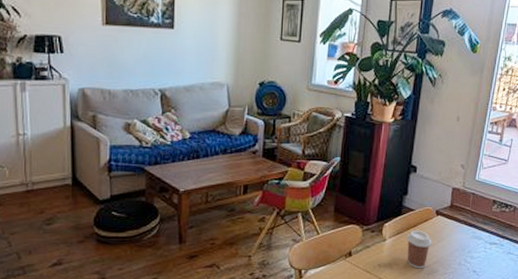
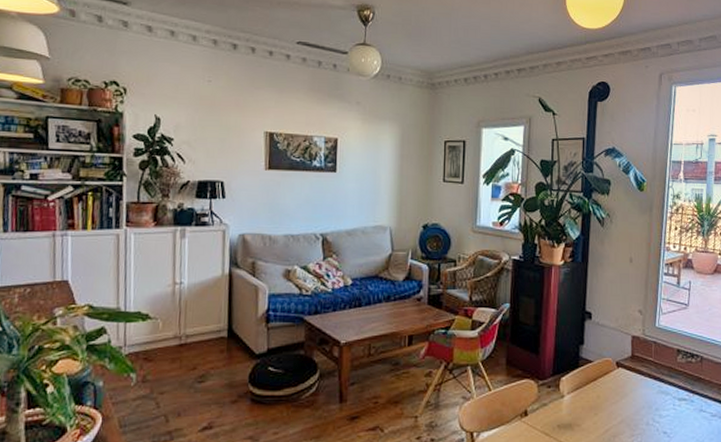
coffee cup: present [407,230,432,269] -> none [587,384,615,430]

